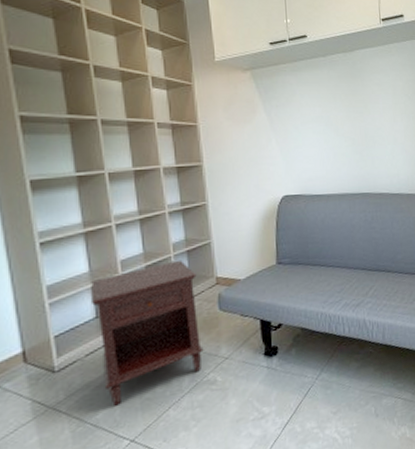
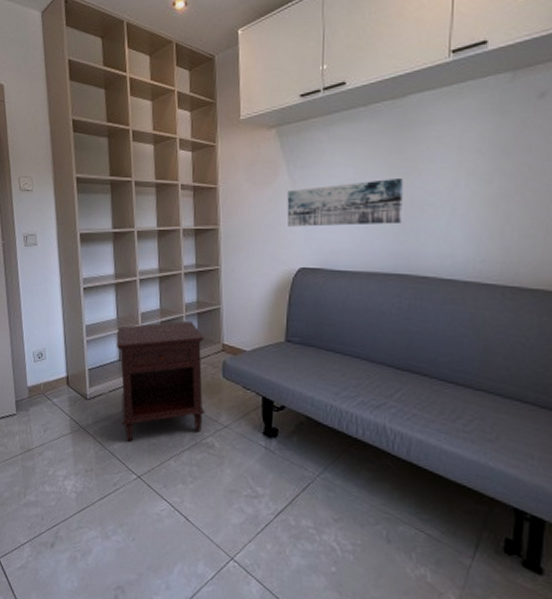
wall art: none [266,116,361,160] -> present [287,179,403,227]

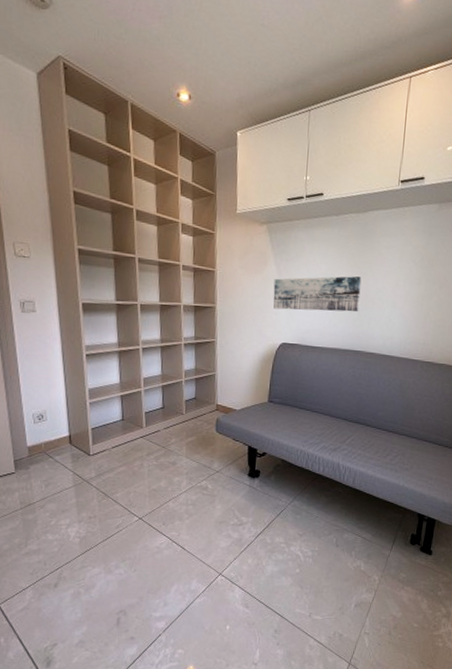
nightstand: present [117,320,205,442] -> none [120,385,201,490]

